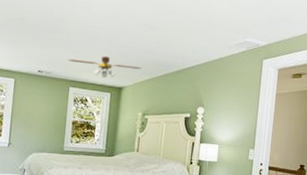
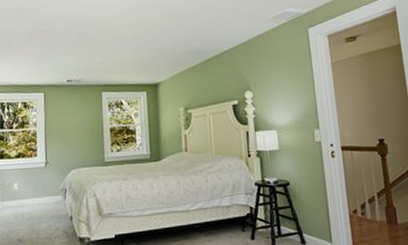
ceiling fan: present [68,55,141,78] -> none [96,53,175,77]

